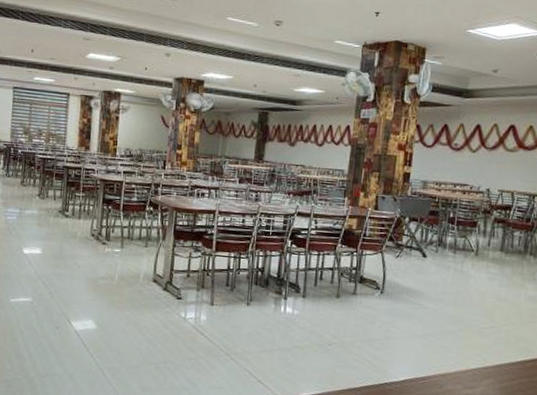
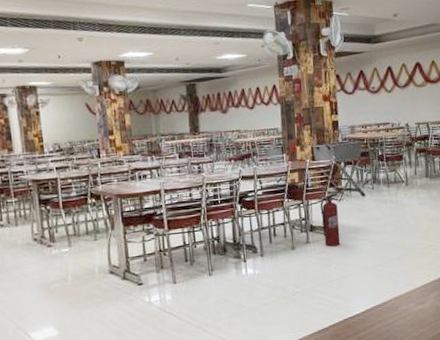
fire extinguisher: none [372,248,397,304] -> present [320,193,341,247]

